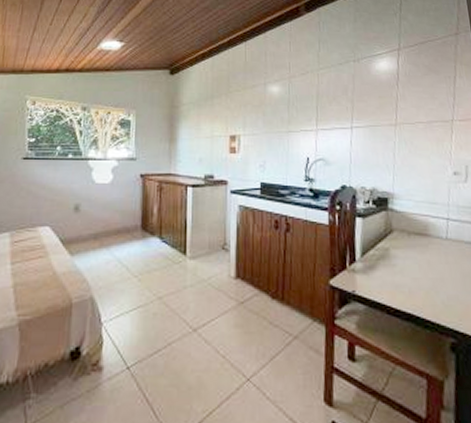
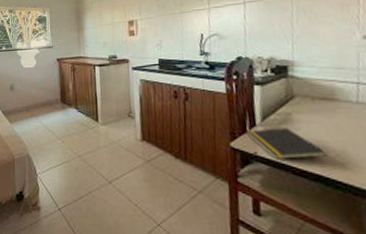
notepad: none [347,264,419,299] -> present [247,128,328,160]

